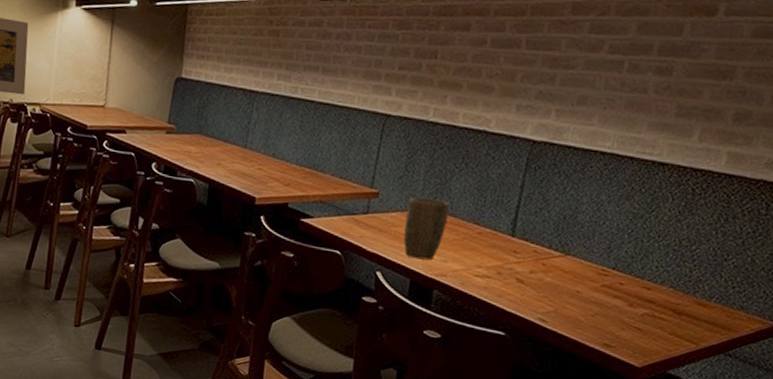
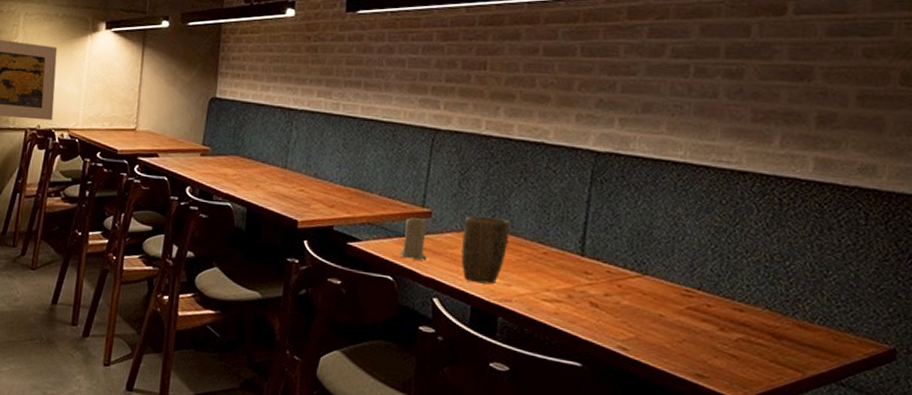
candle: none [347,195,375,237] -> present [399,215,427,260]

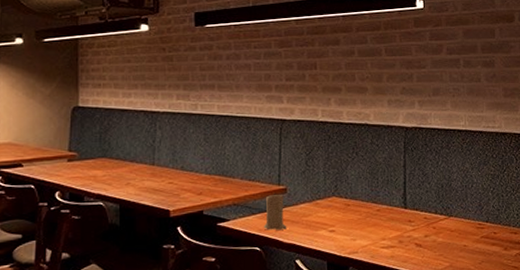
plant pot: present [461,215,510,285] -> none [314,186,350,242]

